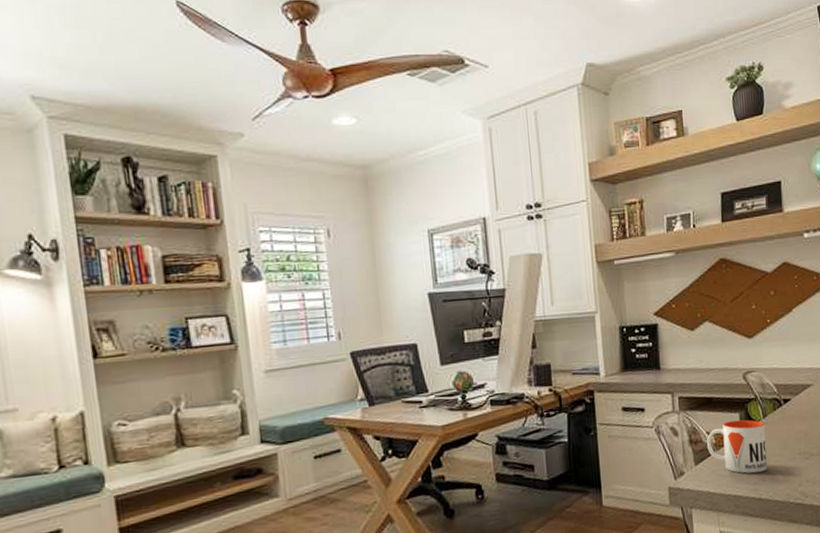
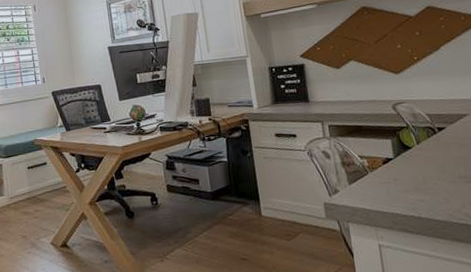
mug: present [706,419,767,474] -> none [359,145,425,194]

